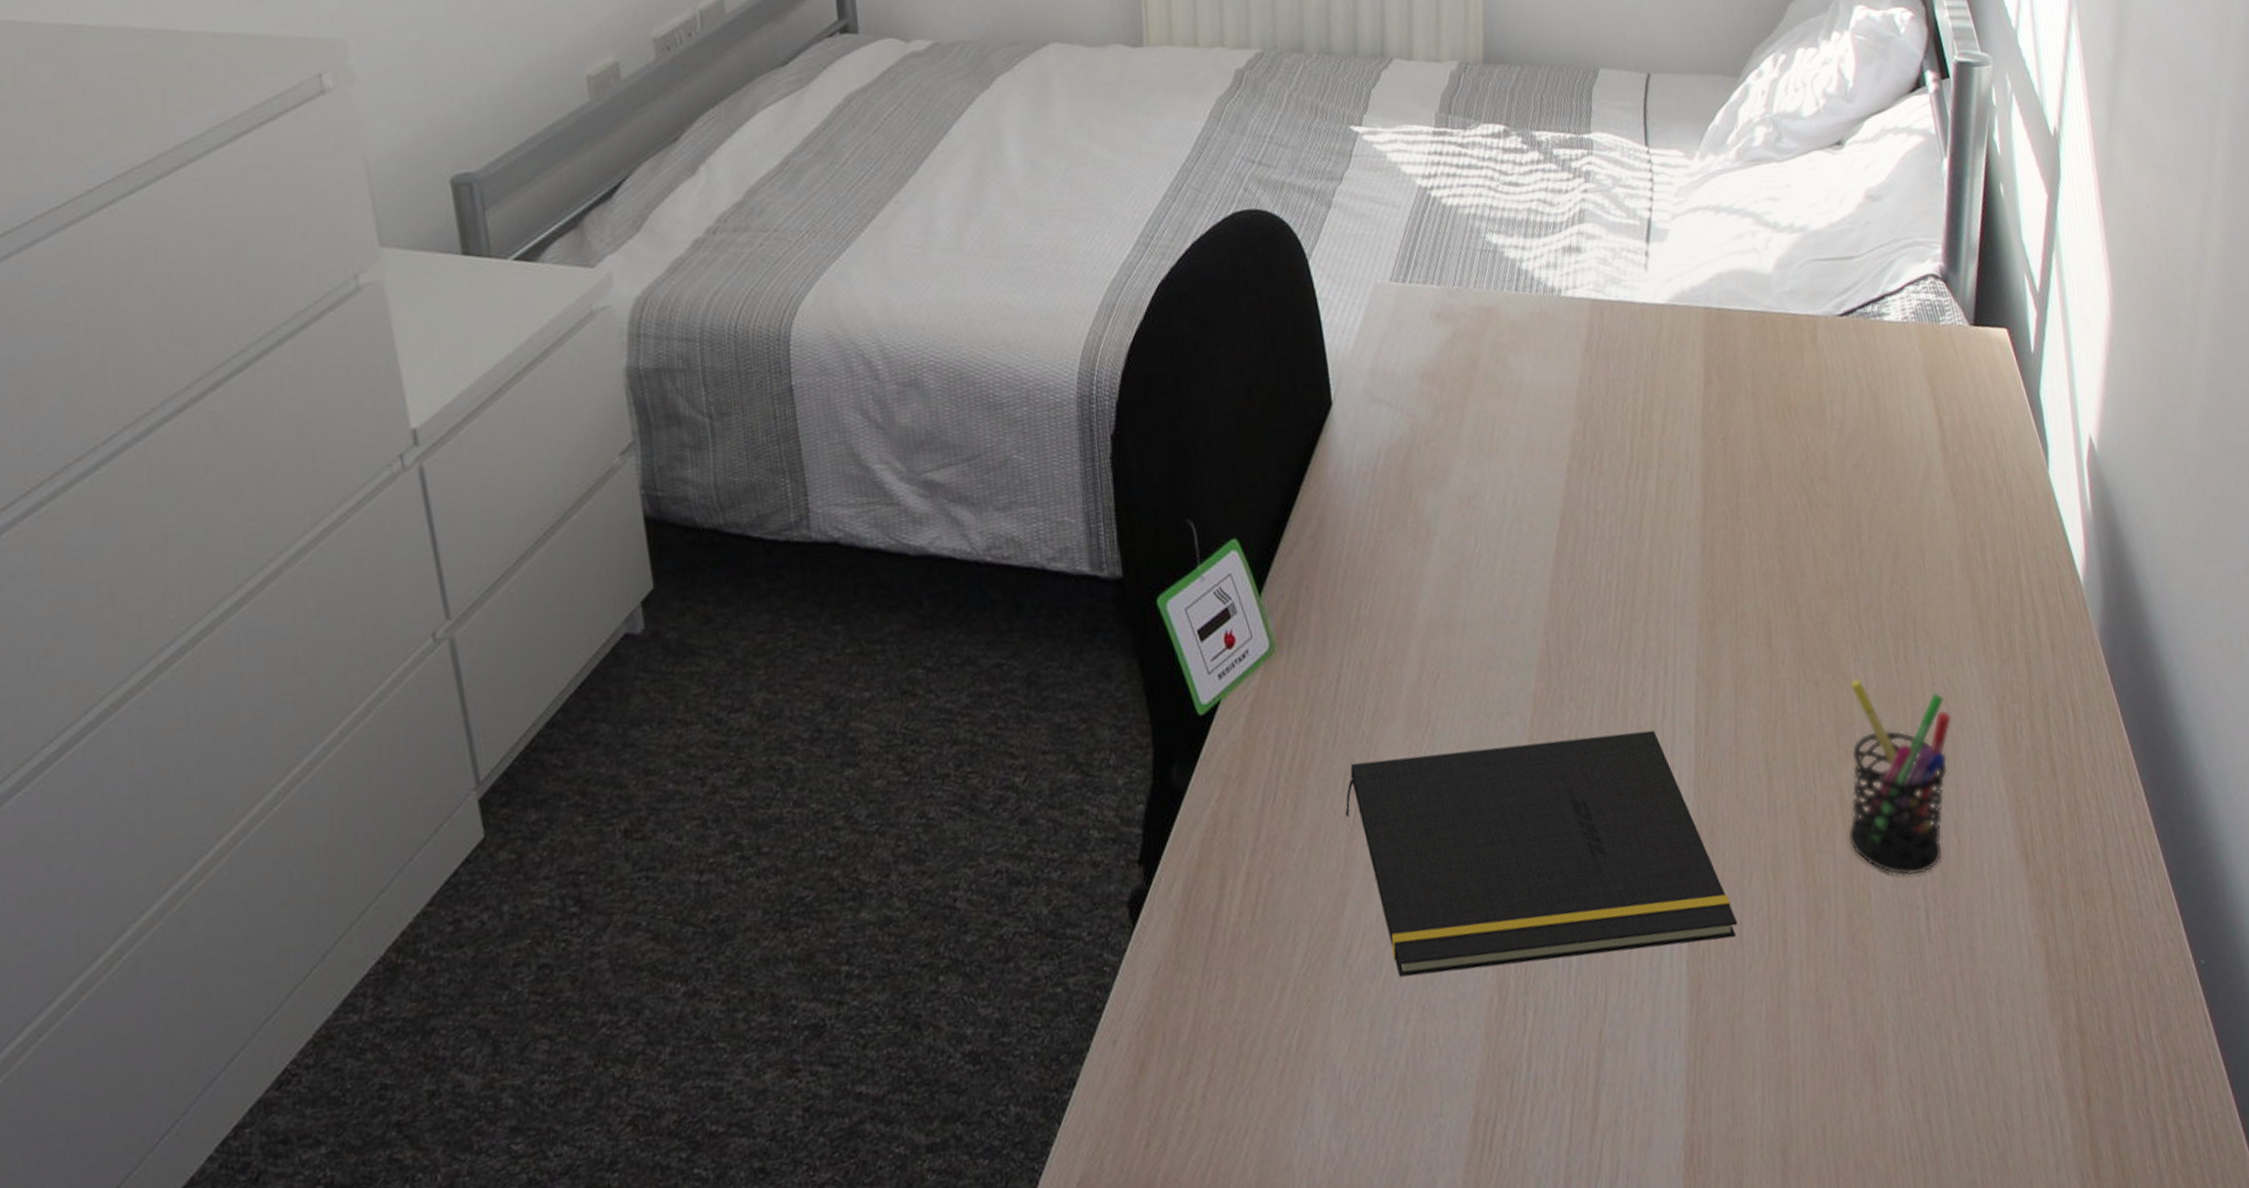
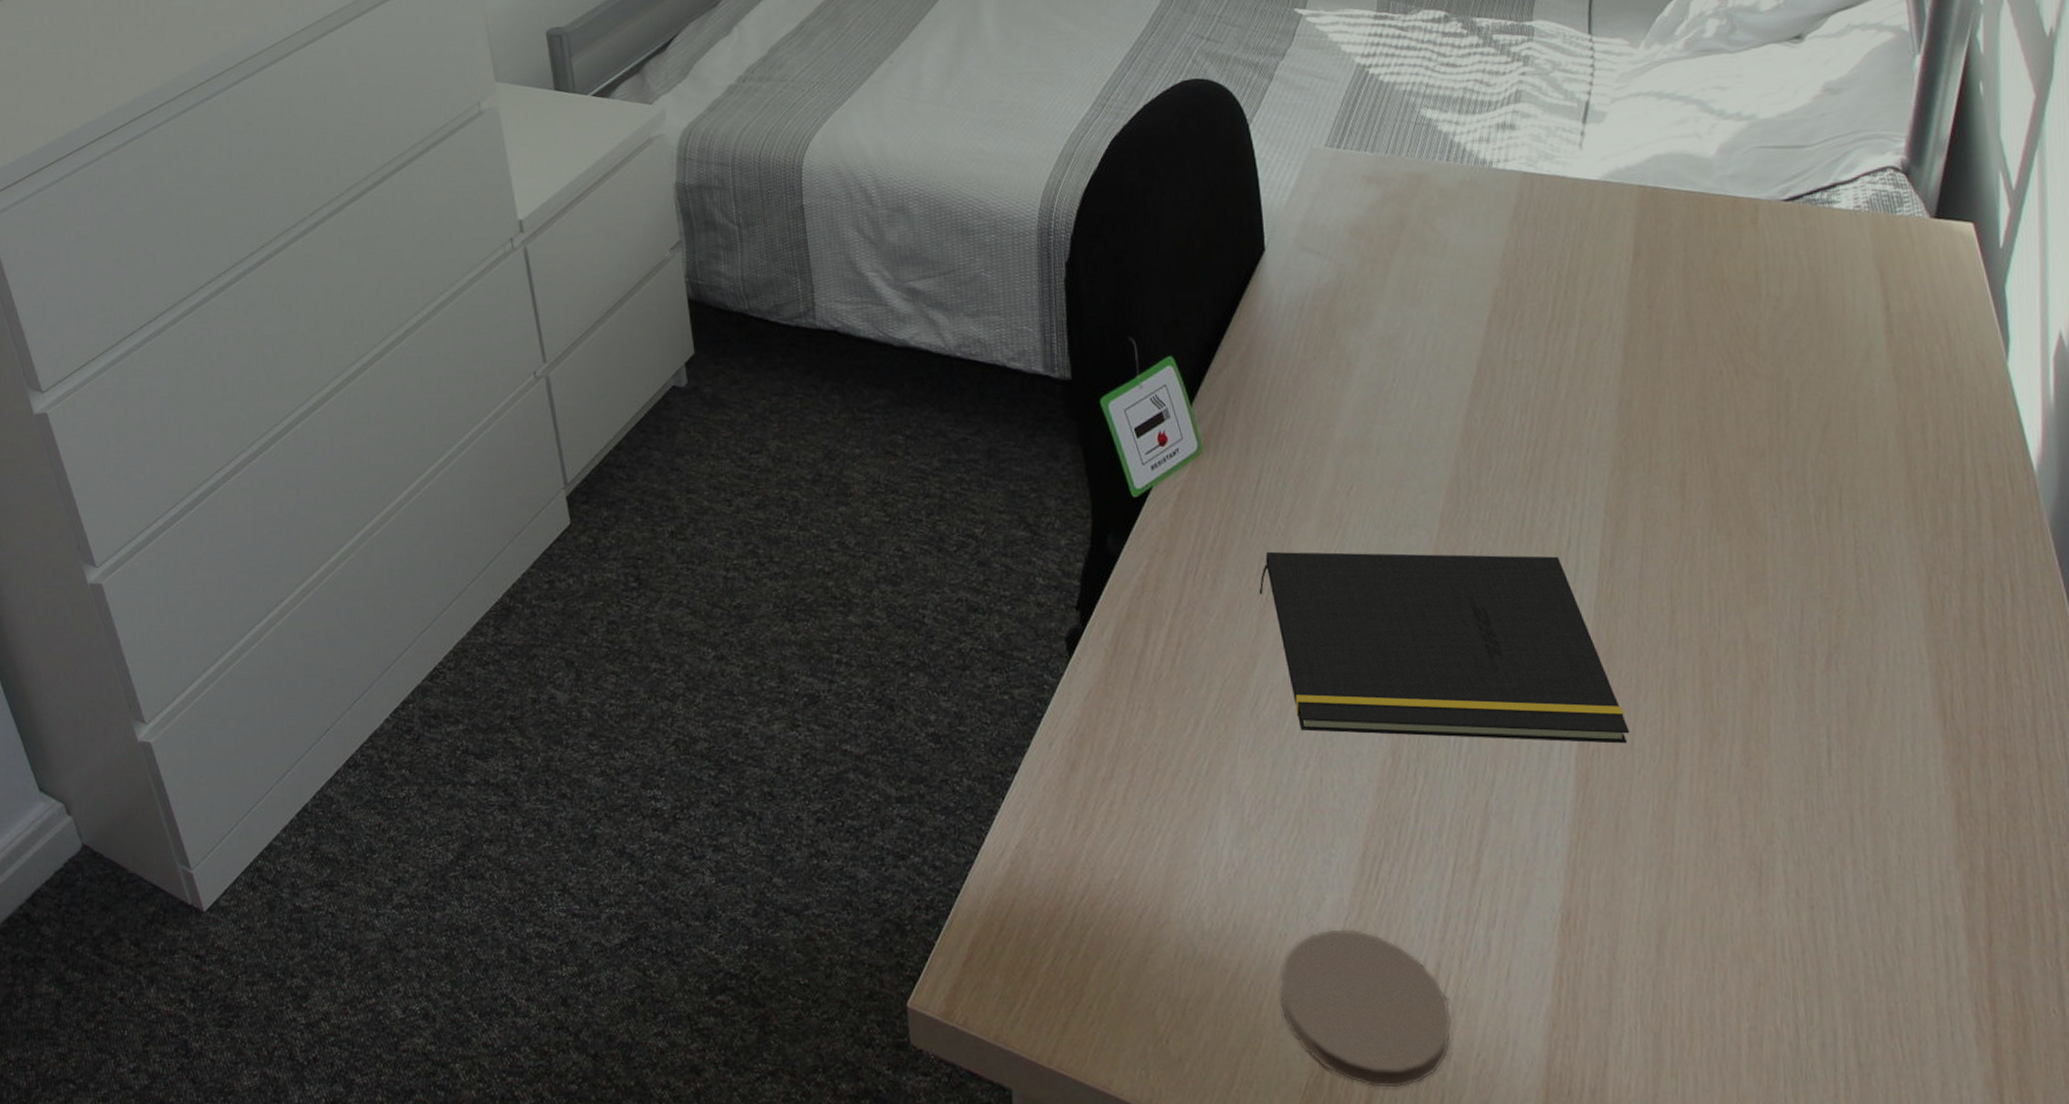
pen holder: present [1848,679,1952,876] -> none [1751,535,1873,715]

